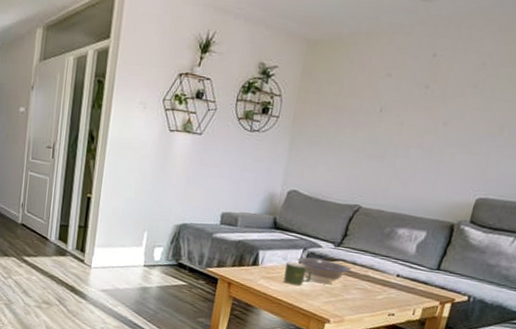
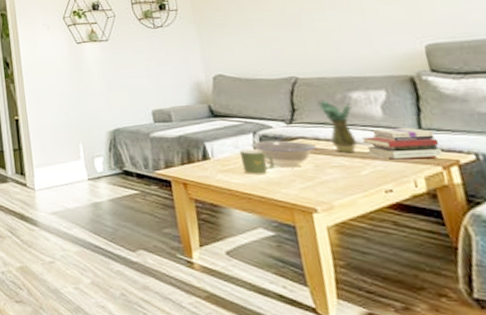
vase: none [364,229,394,280] -> present [316,99,358,154]
books: none [389,263,448,295] -> present [361,128,443,160]

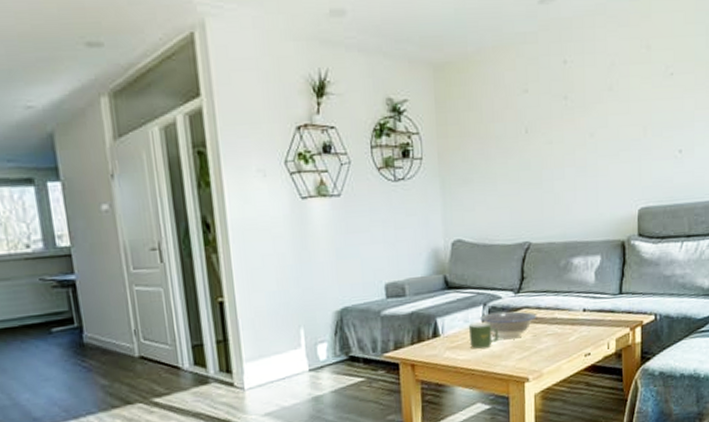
vase: present [316,99,358,154] -> none [544,266,571,321]
books: present [361,128,443,160] -> none [575,292,632,325]

